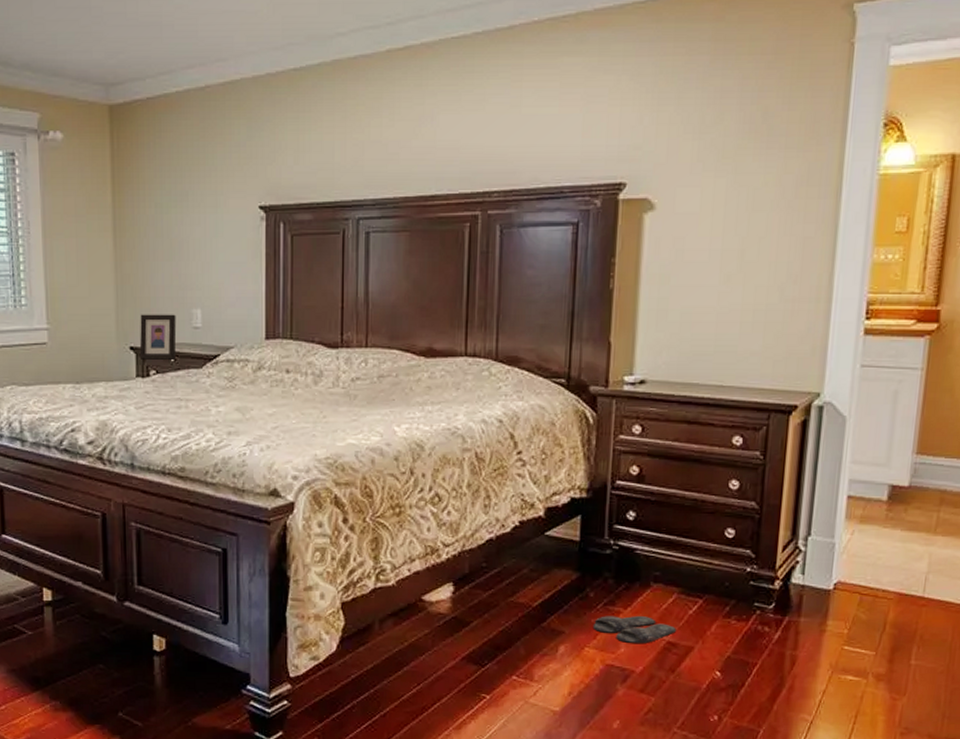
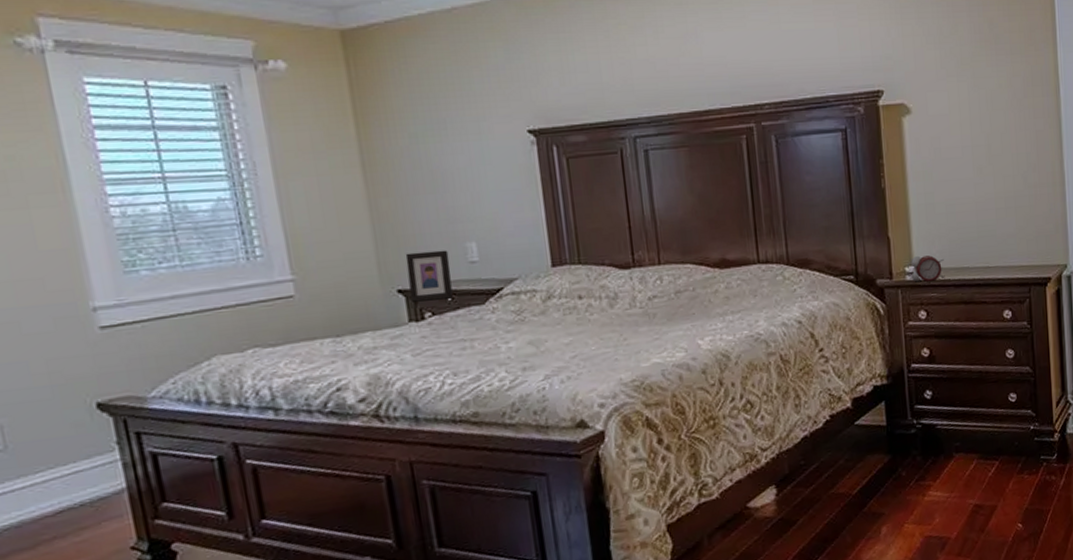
slippers: present [594,616,676,644] -> none [909,485,980,513]
alarm clock: none [625,365,670,395] -> present [906,255,944,282]

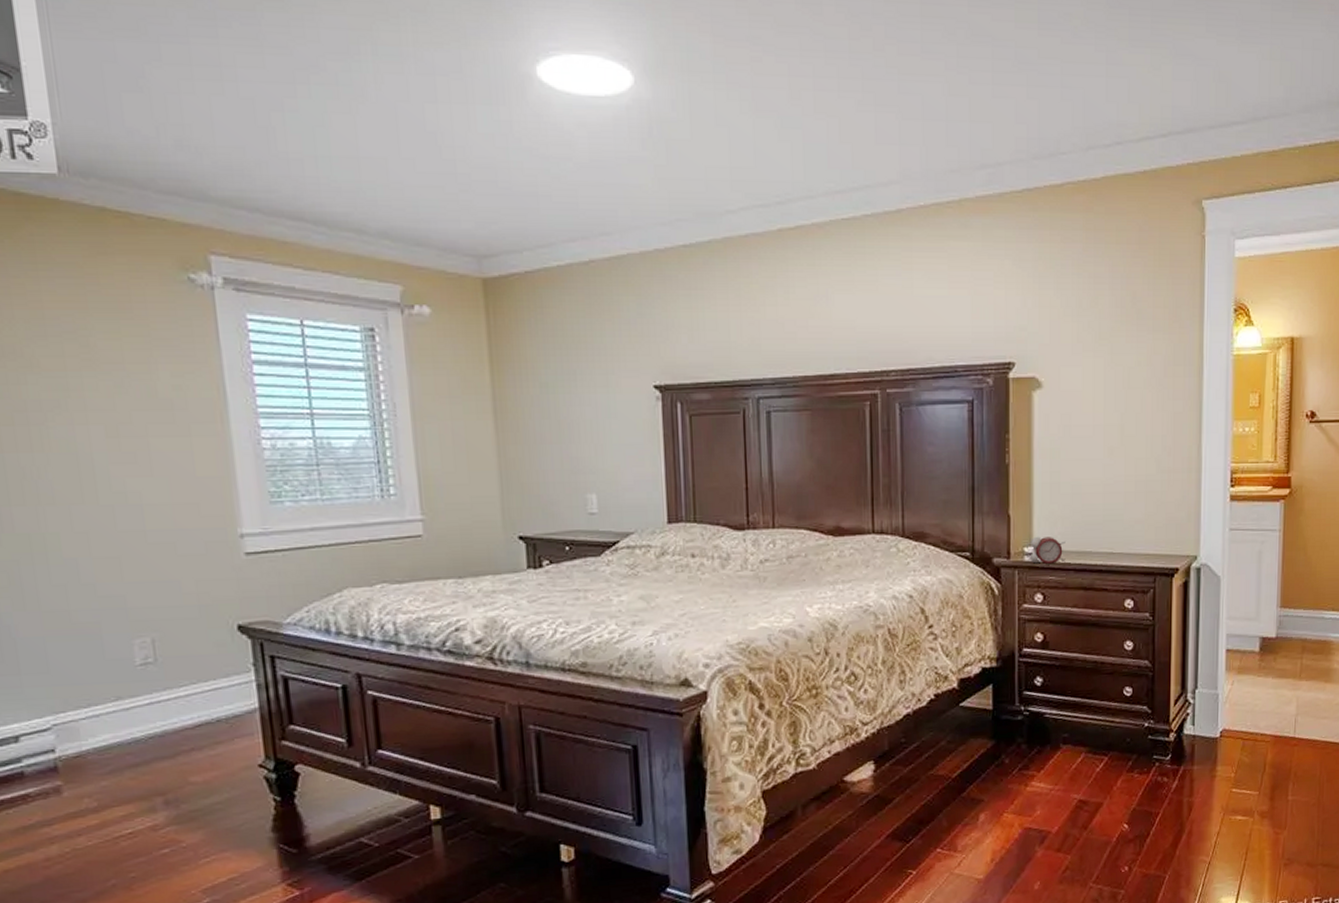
picture frame: present [405,250,453,302] -> none [528,500,571,549]

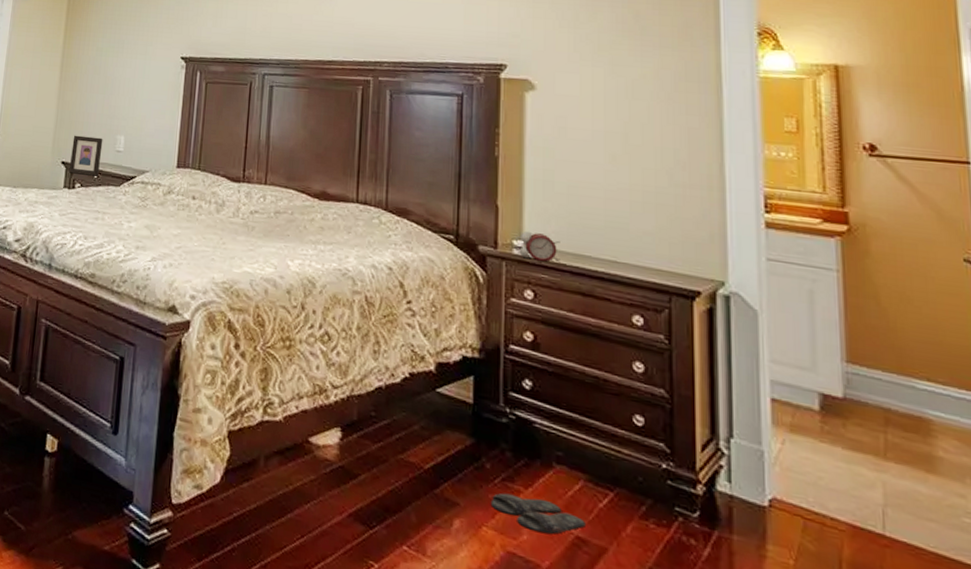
picture frame: none [528,500,571,549] -> present [68,135,103,177]
slippers: none [1011,777,1086,806] -> present [492,493,585,534]

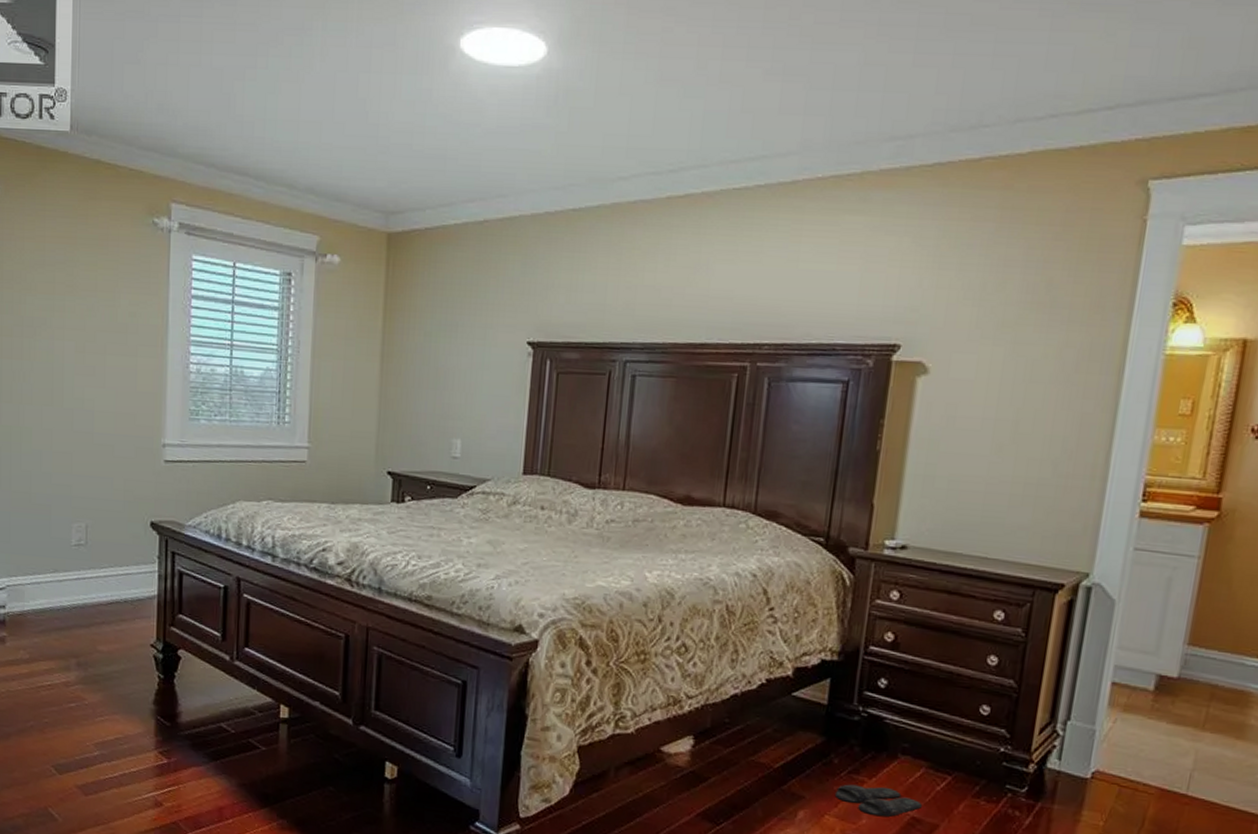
picture frame: present [68,135,103,177] -> none [396,440,436,488]
alarm clock: present [514,231,560,262] -> none [886,530,934,562]

